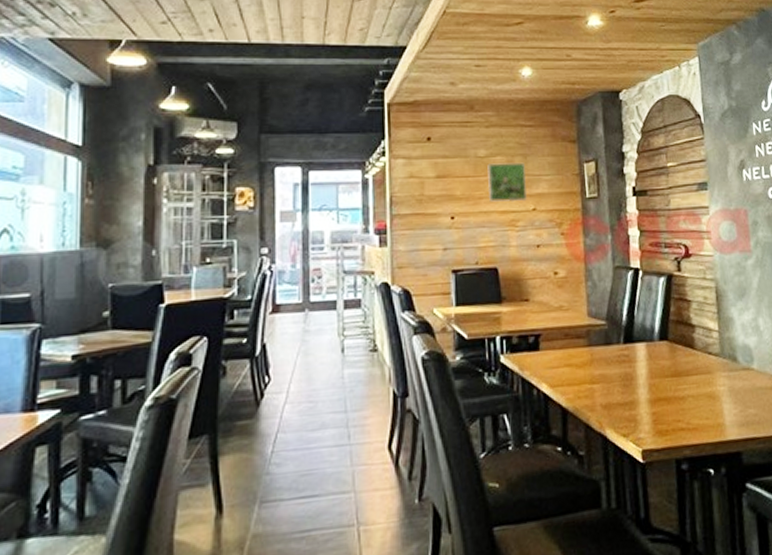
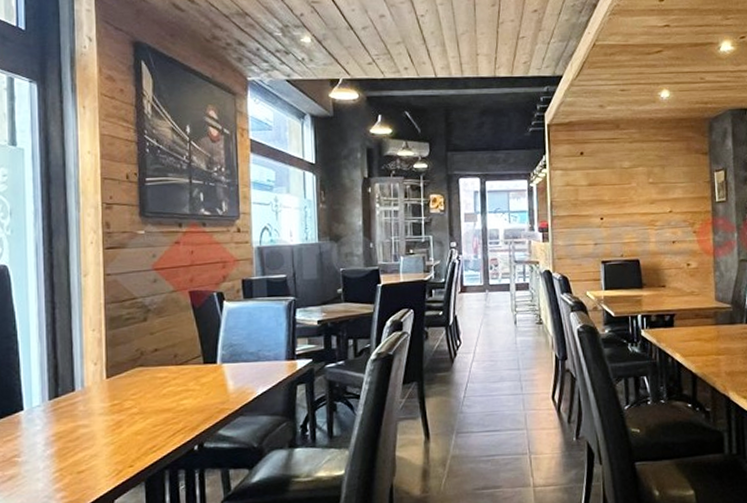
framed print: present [487,162,528,202] -> none [631,172,665,206]

